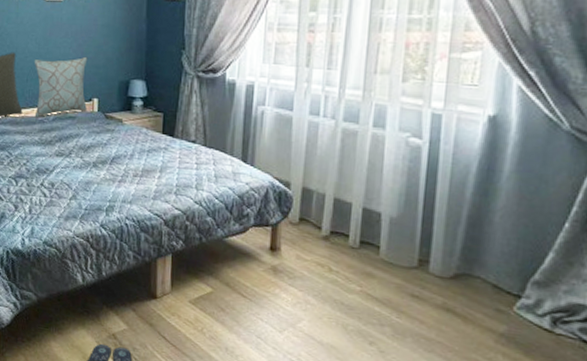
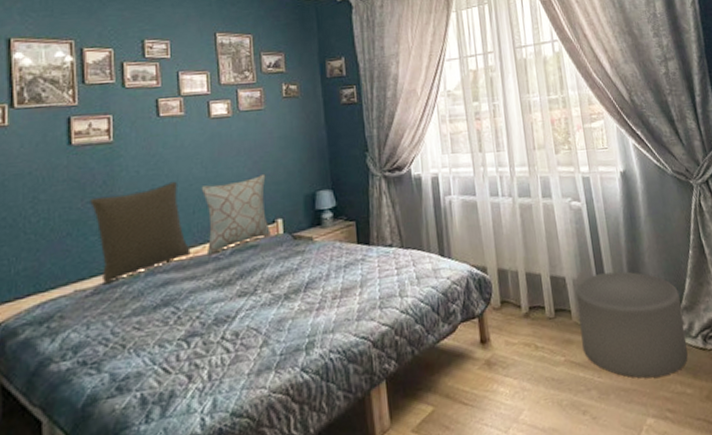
pouf: none [385,219,533,343] -> present [575,271,688,378]

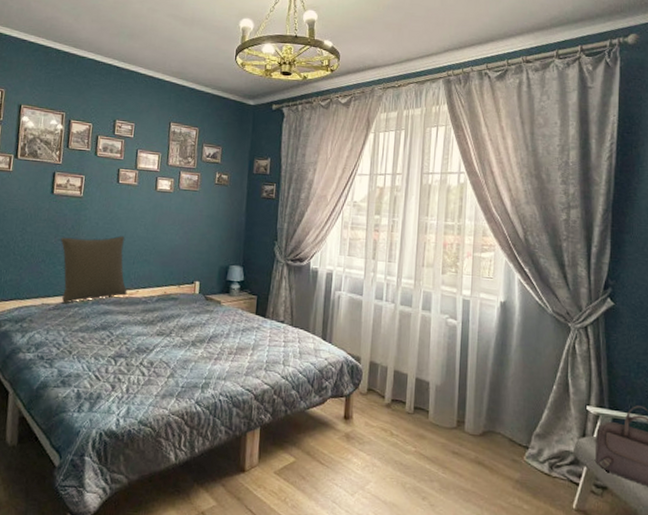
pillow: present [201,173,272,256] -> none [138,243,192,299]
pouf: present [575,271,688,378] -> none [433,386,535,488]

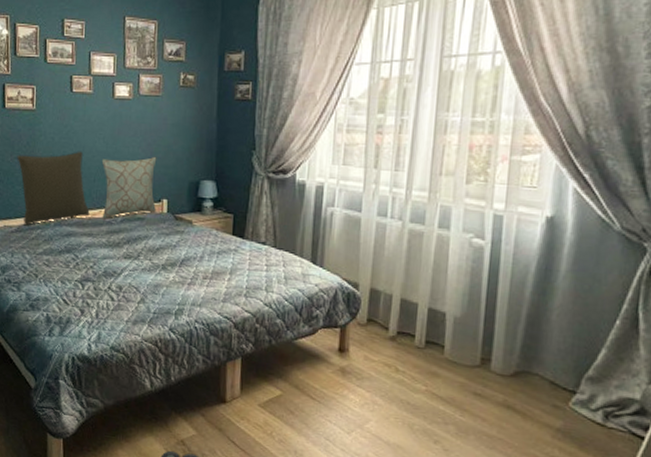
pillow: none [138,243,192,299] -> present [101,156,157,219]

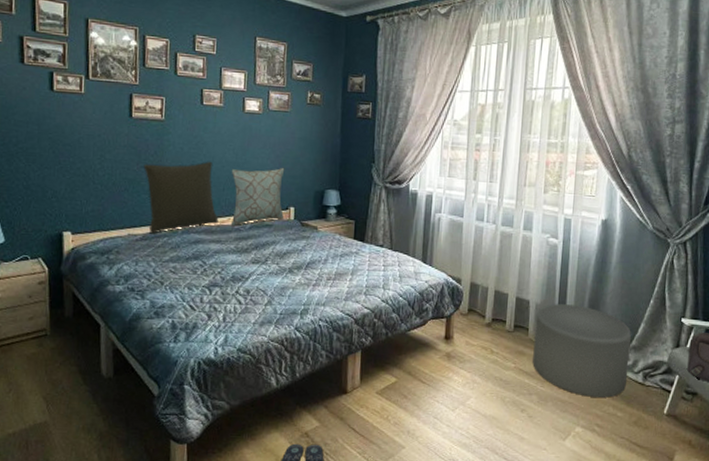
pouf: none [449,318,587,438] -> present [532,304,631,398]

